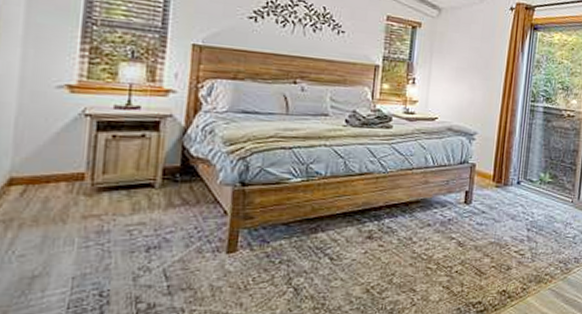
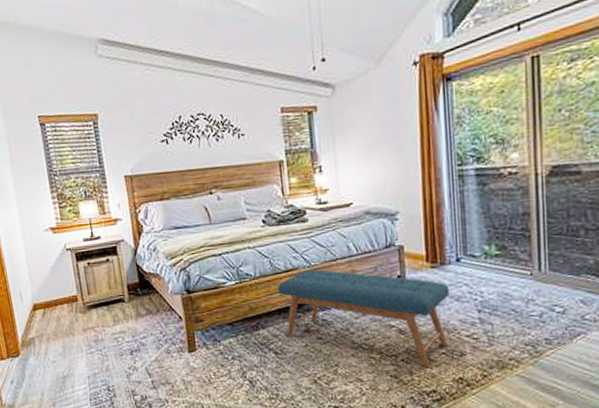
bench: none [347,176,508,280] -> present [278,269,450,368]

